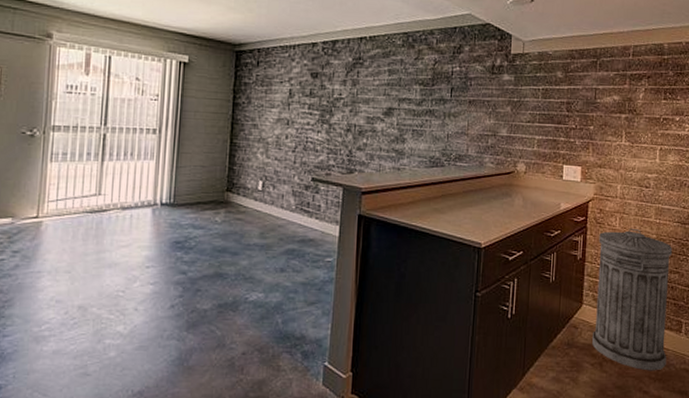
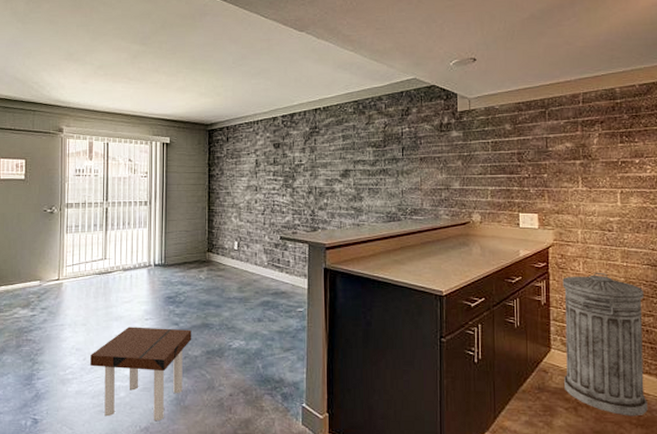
side table: none [74,275,202,383] -> present [90,326,192,421]

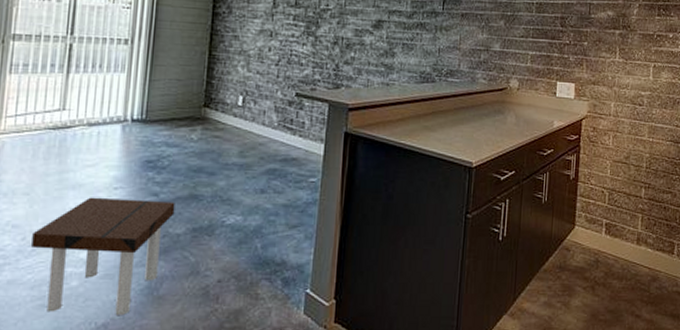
trash can: present [562,272,648,417] -> none [585,147,666,294]

